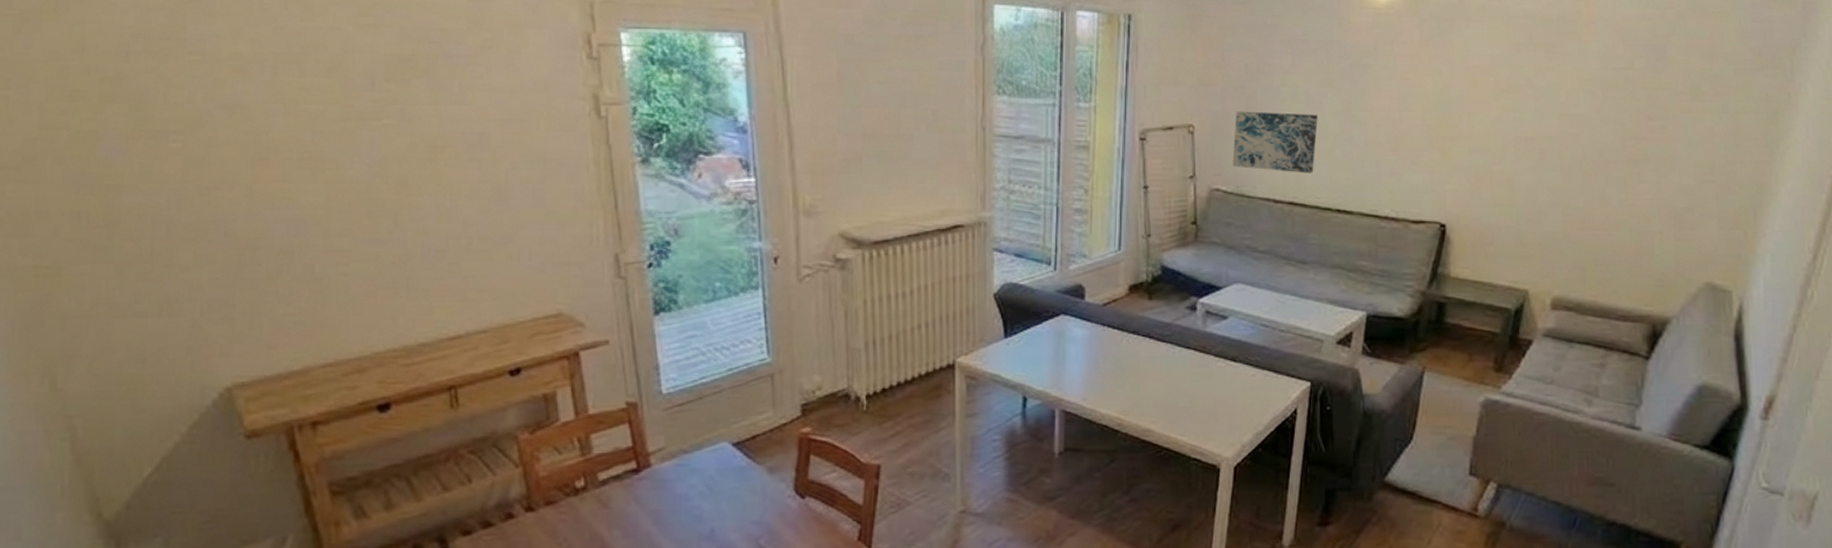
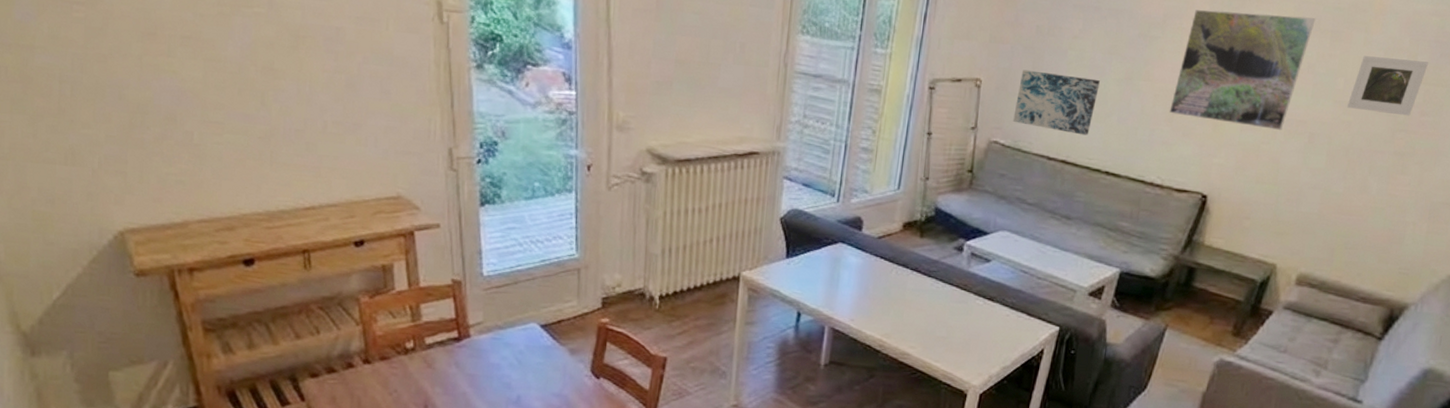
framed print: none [1393,31,1527,149] -> present [1169,9,1316,130]
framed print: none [1573,66,1646,123] -> present [1347,56,1429,116]

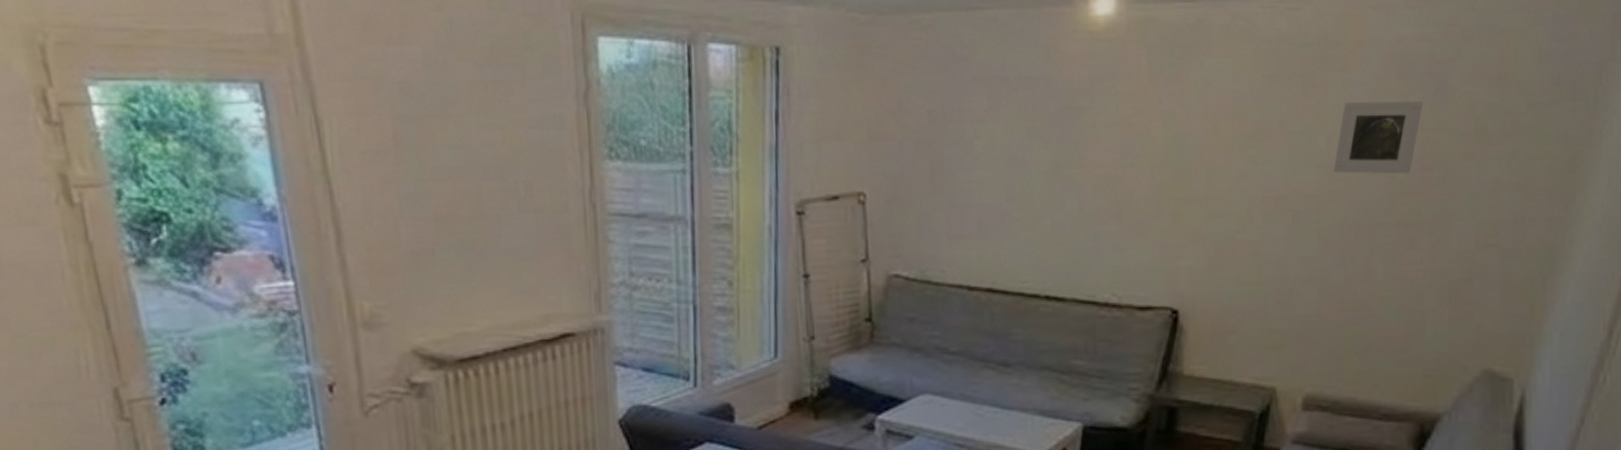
wall art: present [1013,69,1100,136] -> none [915,172,1021,252]
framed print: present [1169,9,1316,130] -> none [1115,59,1280,213]

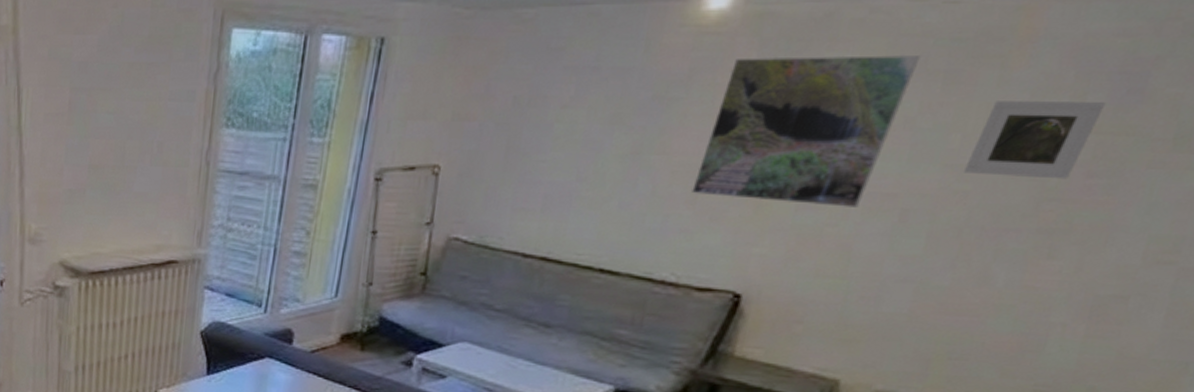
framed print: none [1115,59,1280,213] -> present [691,54,921,208]

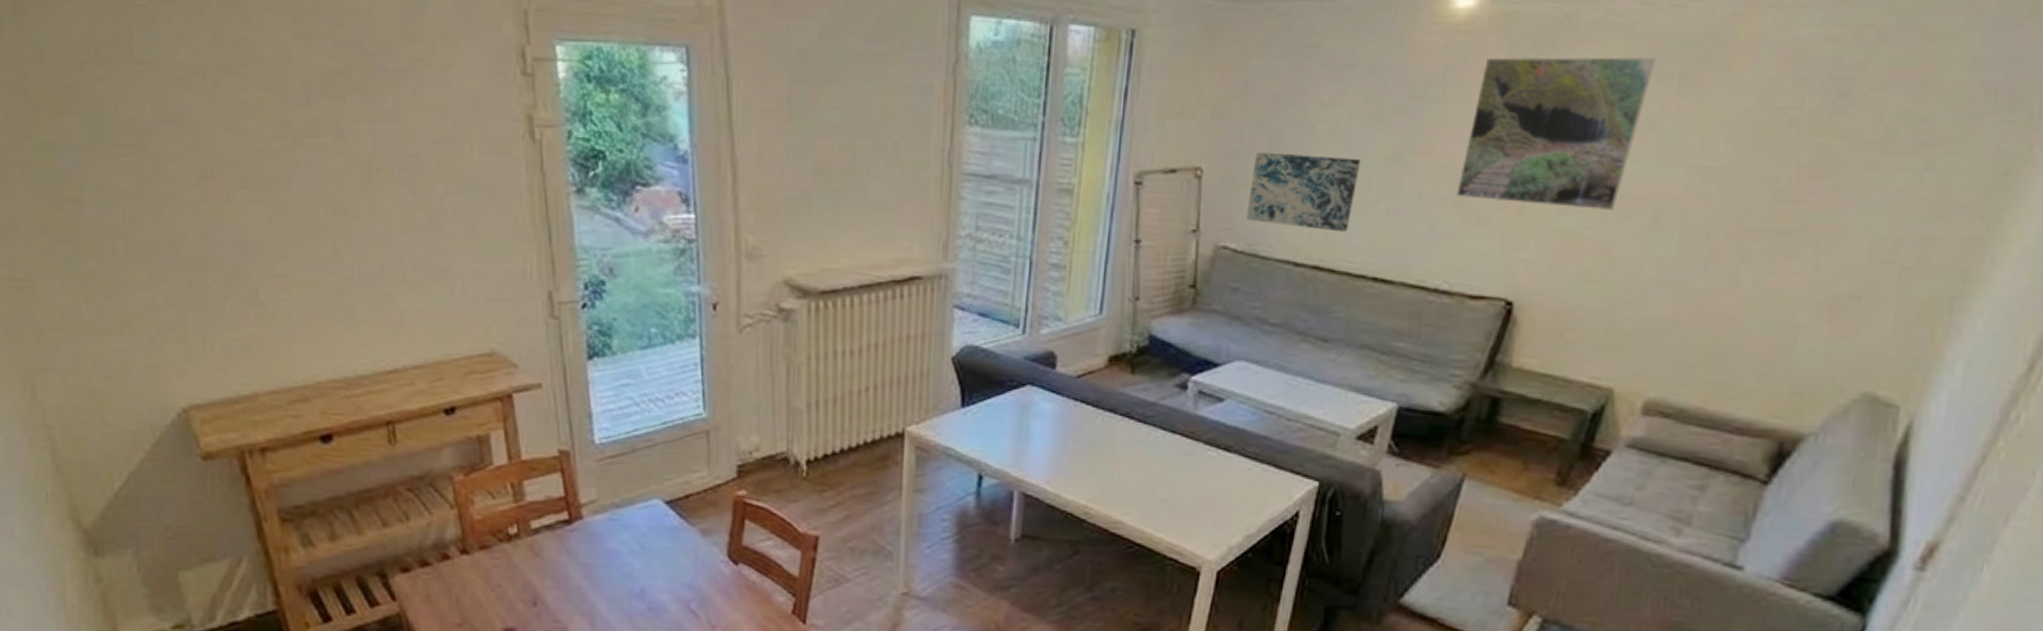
wall art: none [479,151,596,226] -> present [1246,152,1360,232]
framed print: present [964,101,1107,180] -> none [1706,103,1822,181]

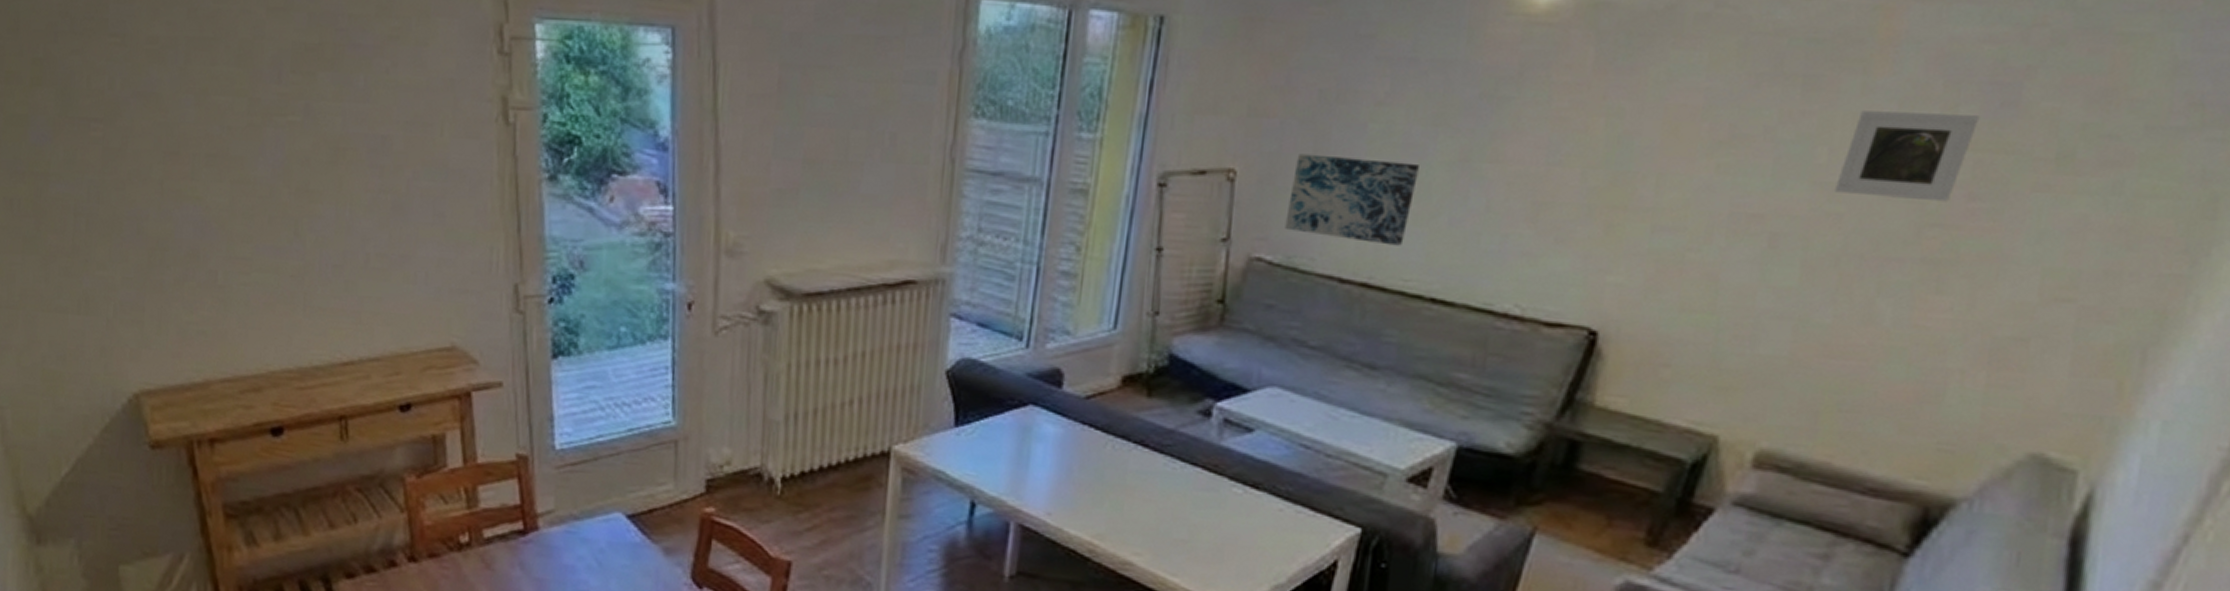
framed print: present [1456,56,1656,210] -> none [1532,53,1775,230]
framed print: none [1706,103,1822,181] -> present [1835,110,1981,202]

